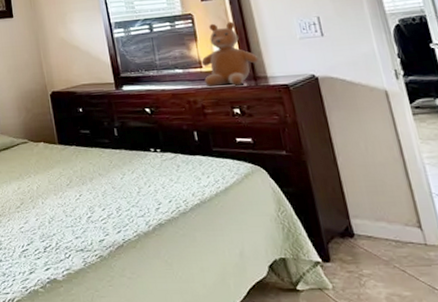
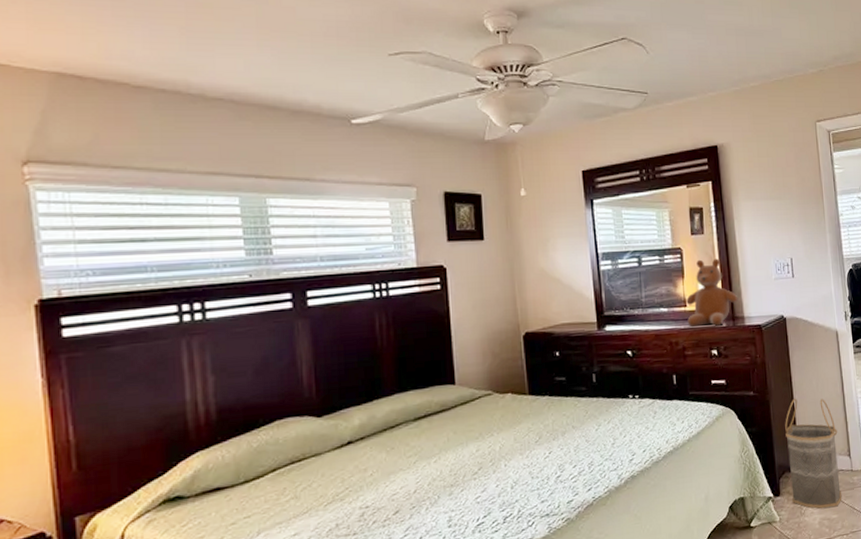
basket: none [328,160,416,283] -> present [785,398,842,509]

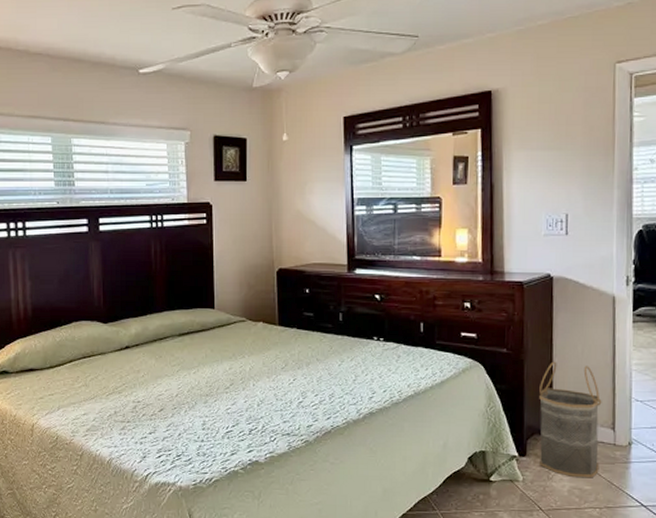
teddy bear: present [686,258,738,328] -> none [441,210,499,279]

